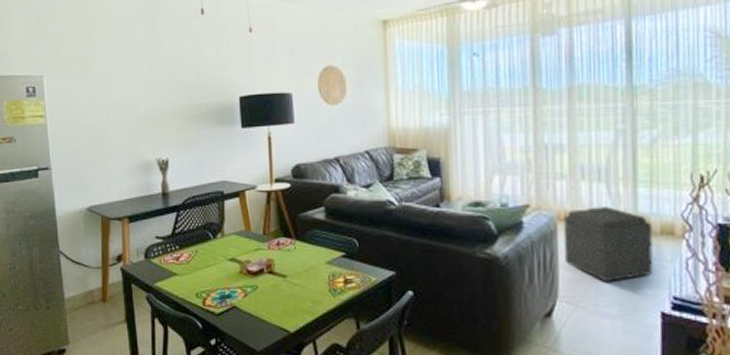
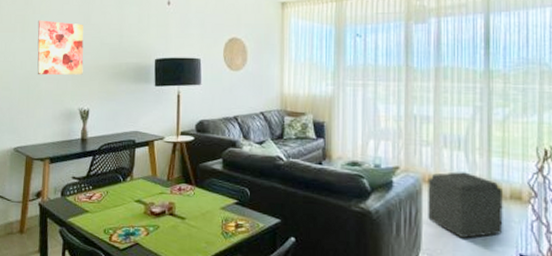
wall art: none [101,59,158,123] -> present [37,20,84,75]

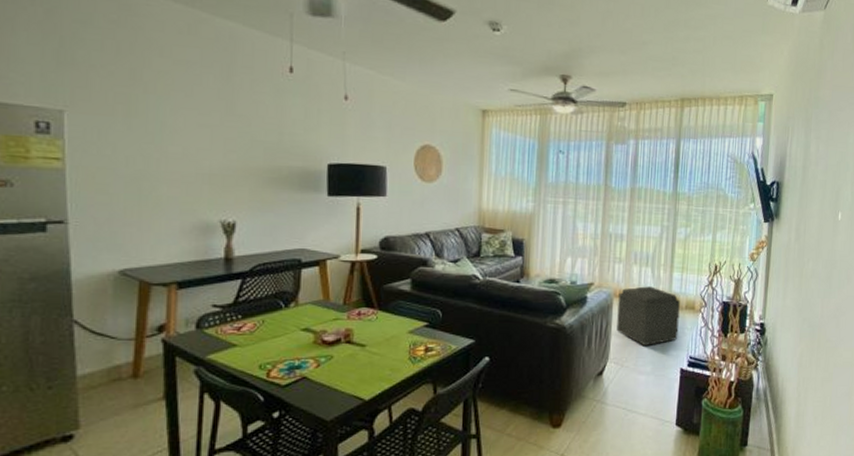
wall art: present [37,20,84,75] -> none [152,103,226,179]

